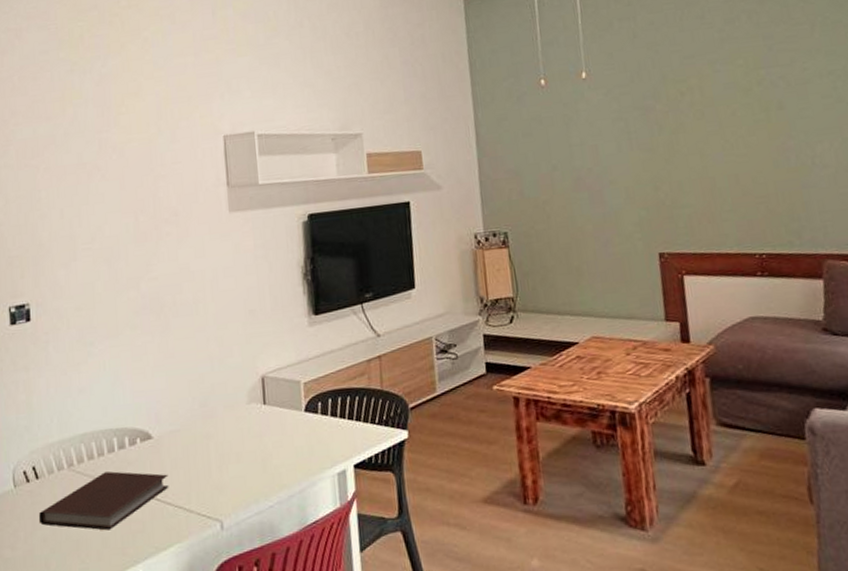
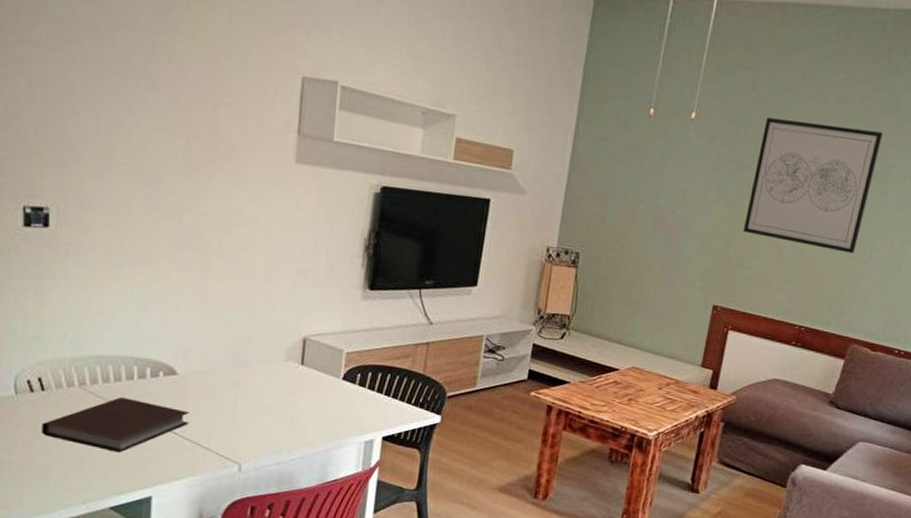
wall art: none [657,40,794,173] -> present [742,117,883,254]

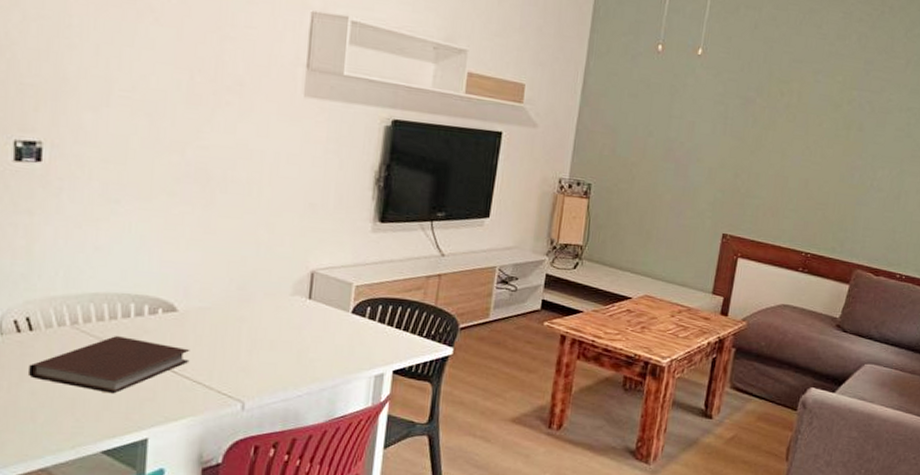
wall art: present [742,117,883,254] -> none [749,54,879,183]

